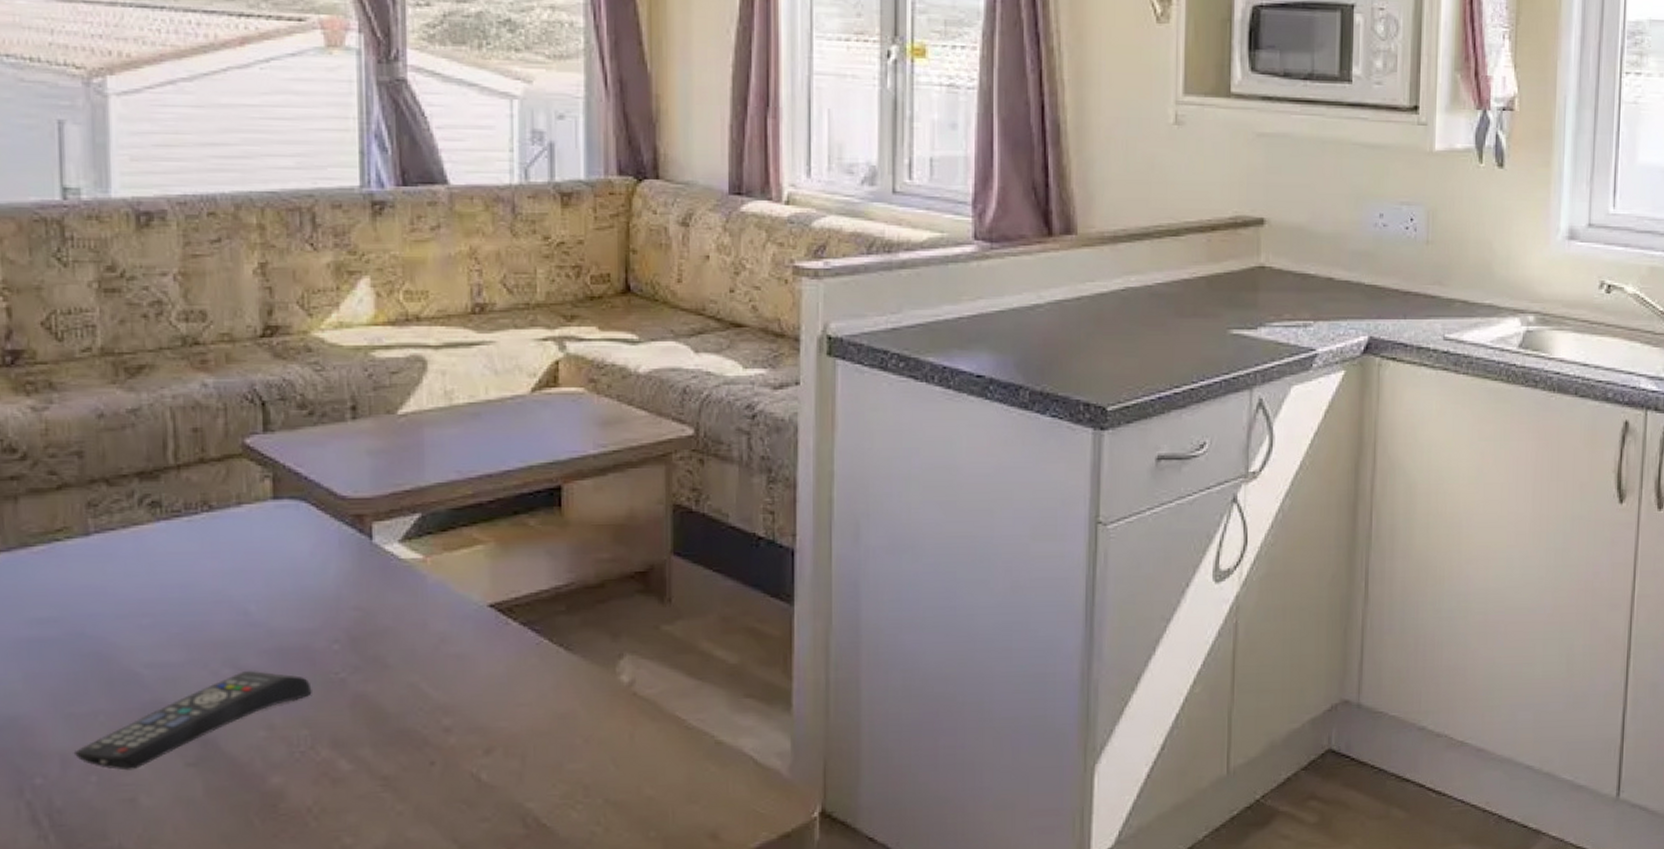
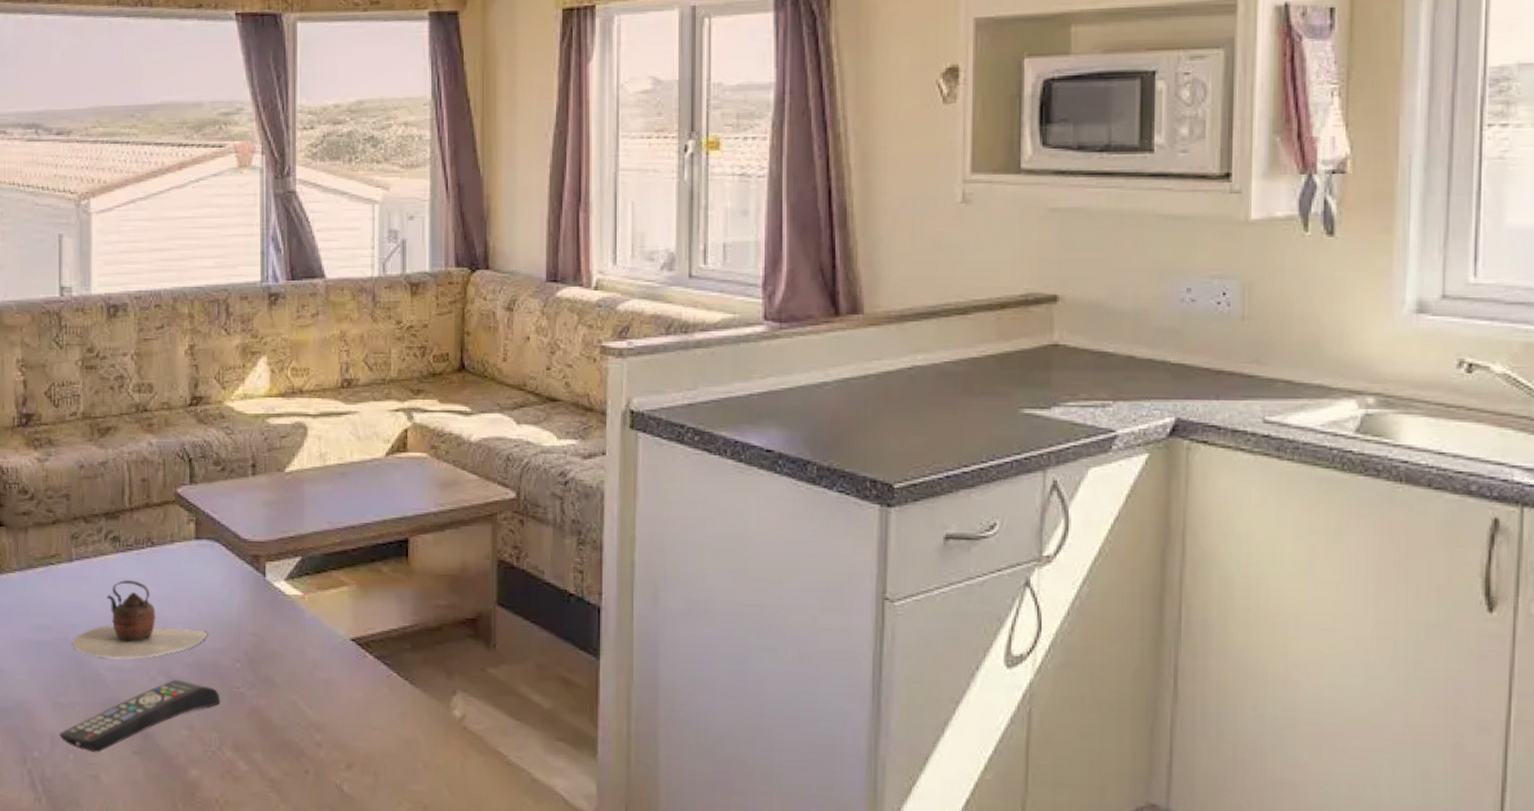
teapot: none [92,554,292,653] -> present [72,580,207,659]

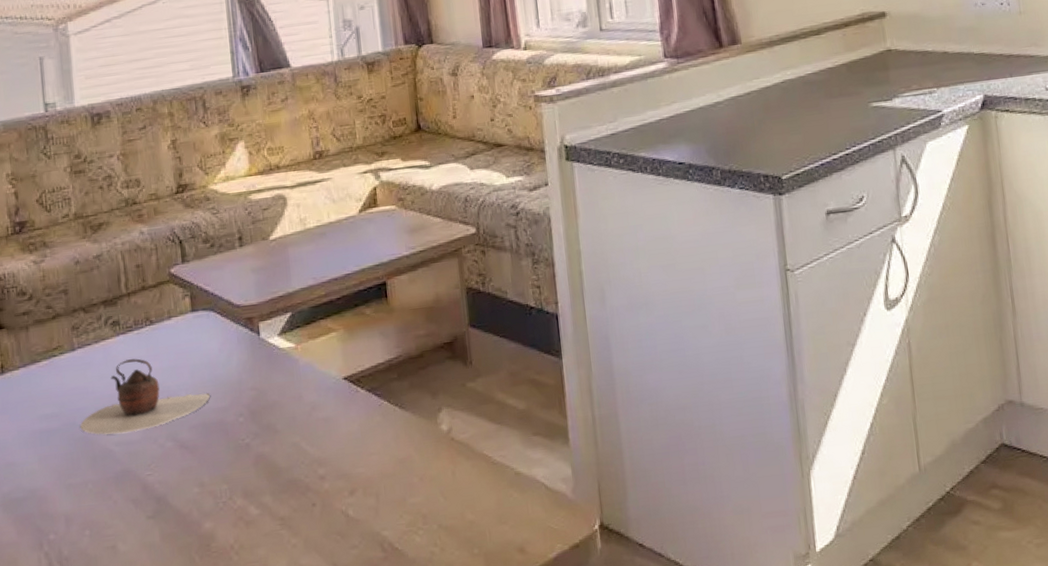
remote control: present [60,679,220,753] -> none [74,441,228,525]

